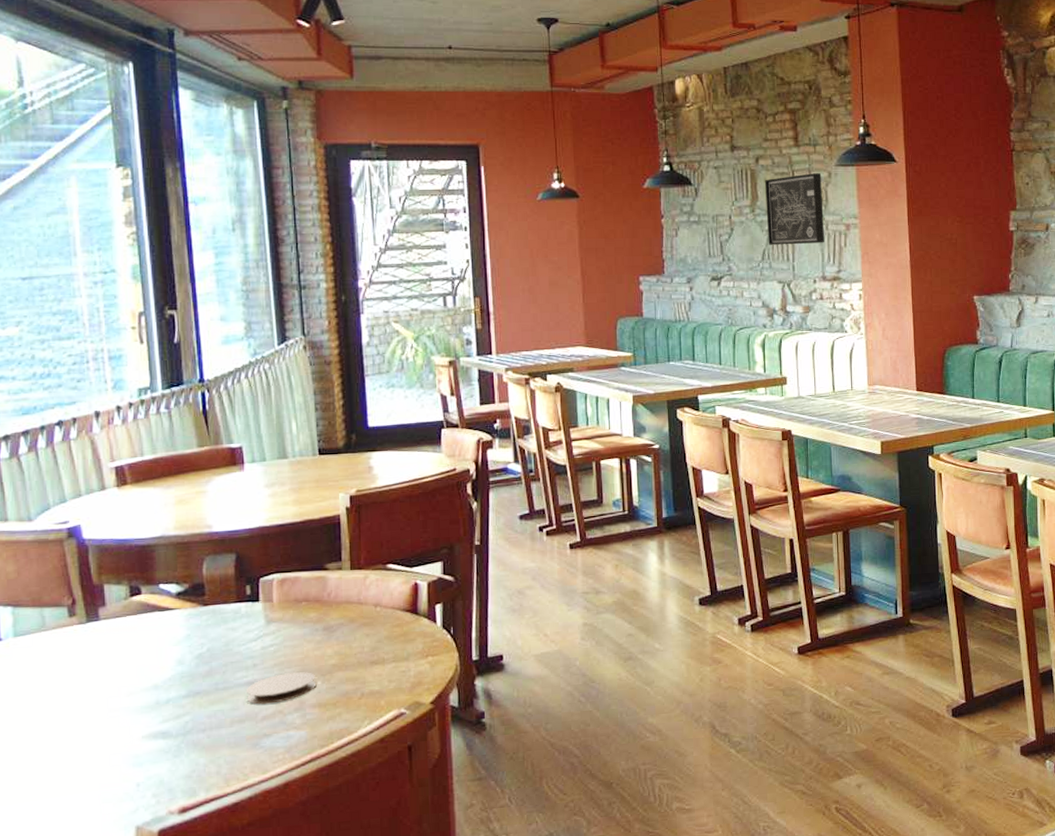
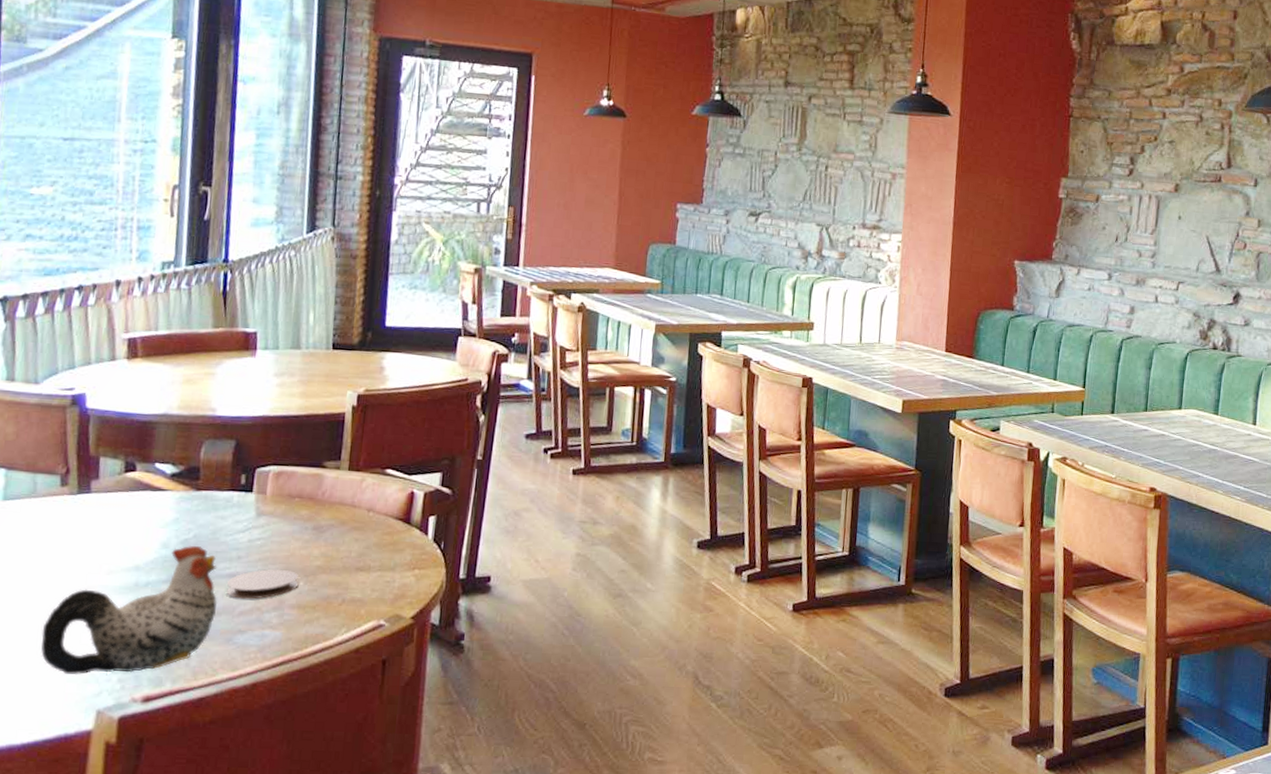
chicken figurine: none [71,658,240,796] -> present [41,545,218,676]
wall art: present [764,173,825,245] -> none [811,117,873,190]

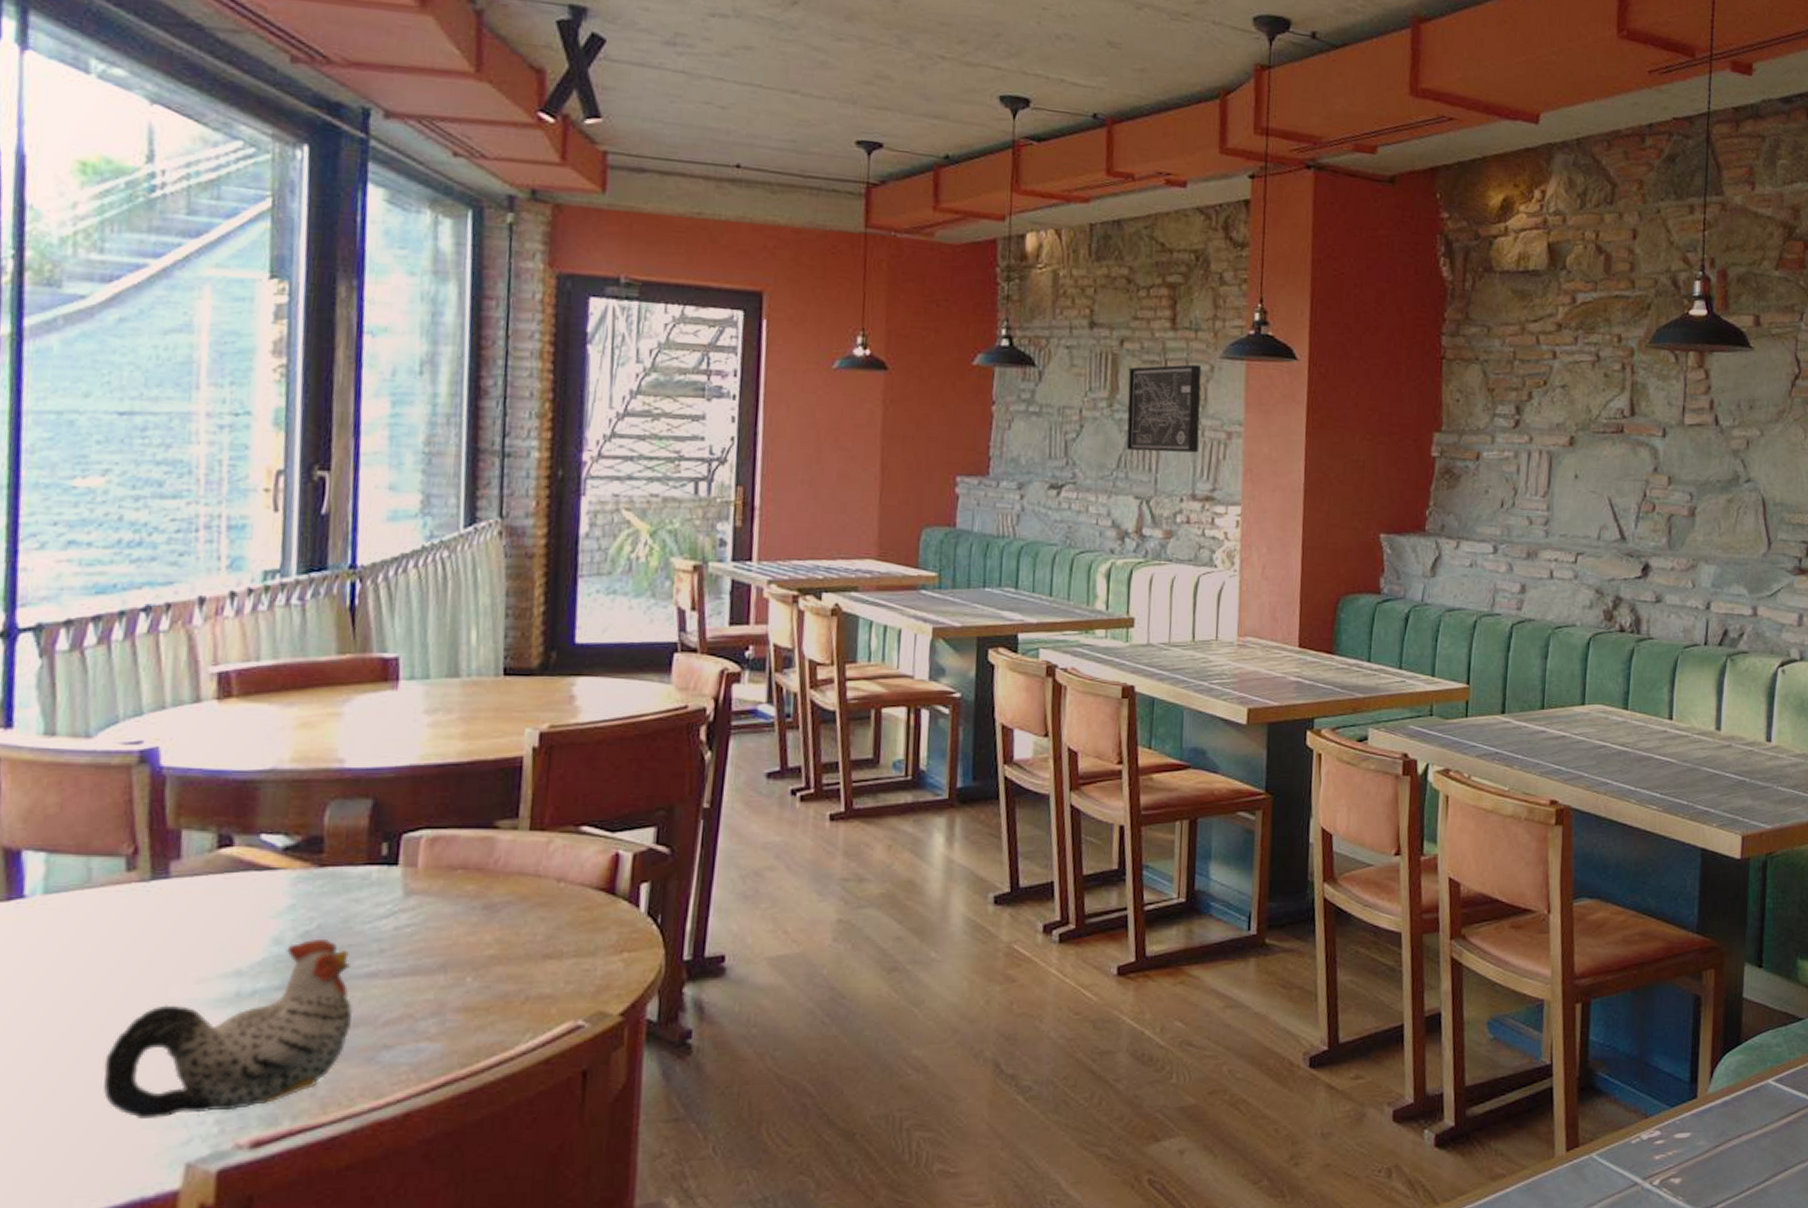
coaster: present [226,569,299,599] -> none [365,962,465,1004]
wall art: none [811,117,873,190] -> present [1126,364,1202,453]

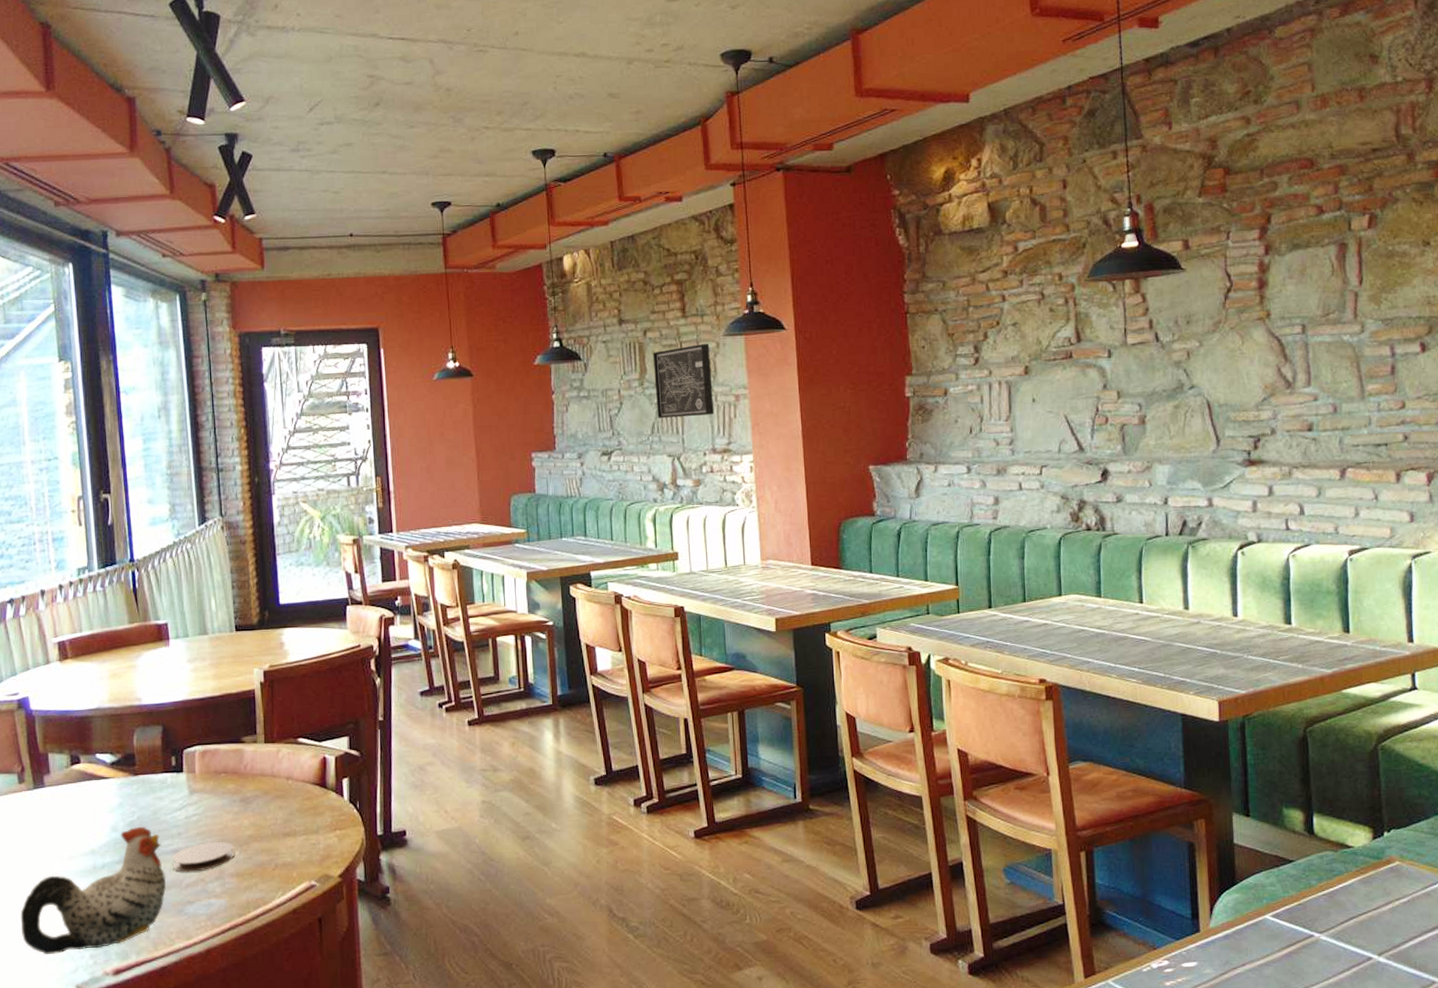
coaster: none [365,962,465,1004] -> present [171,841,235,872]

